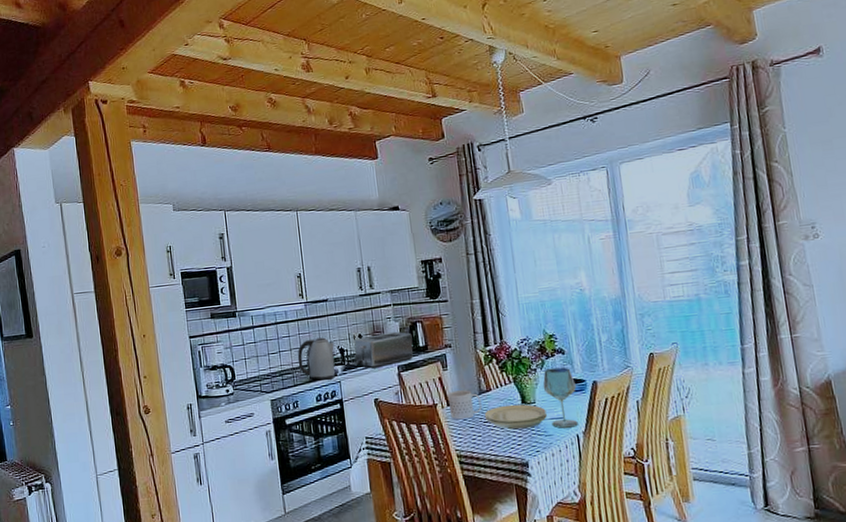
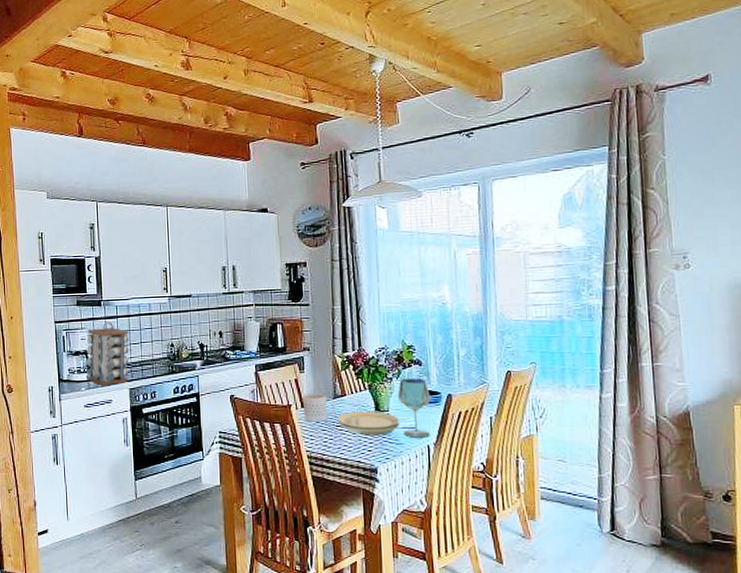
spice rack: none [223,333,269,400] -> present [86,322,129,386]
kettle: present [297,337,335,382] -> none [158,332,195,375]
toaster: present [354,331,413,369] -> none [214,331,272,366]

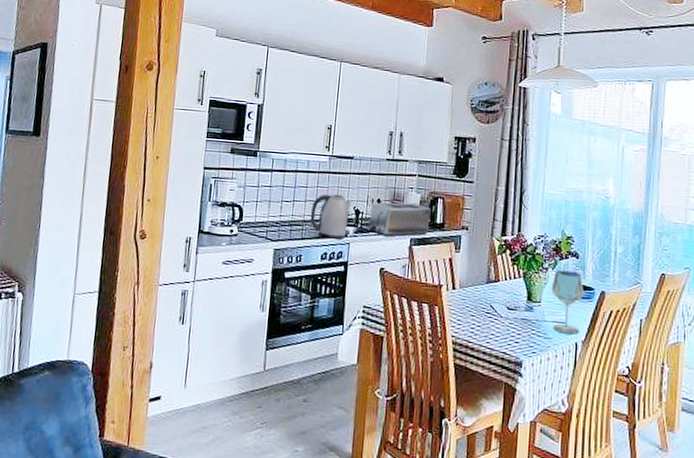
spice rack: present [86,322,129,386] -> none [229,174,283,243]
kettle: none [158,332,195,375] -> present [310,194,351,241]
toaster: none [214,331,272,366] -> present [368,202,431,237]
mug: present [303,393,335,422] -> none [454,275,487,307]
plate: present [337,411,399,436] -> none [487,299,550,327]

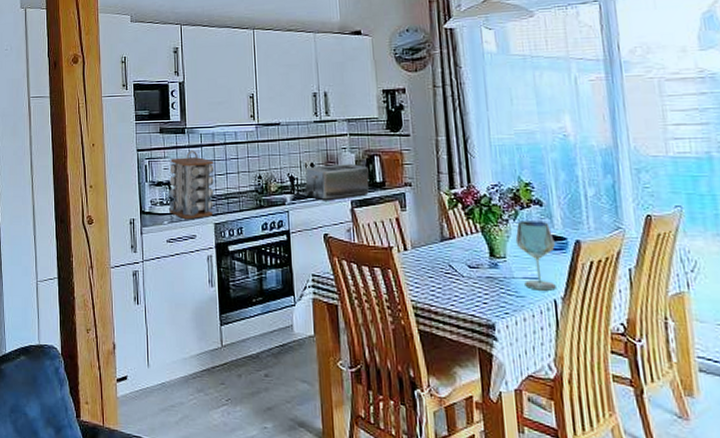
spice rack: none [229,174,283,243] -> present [169,151,214,220]
kettle: present [310,194,351,241] -> none [245,163,284,209]

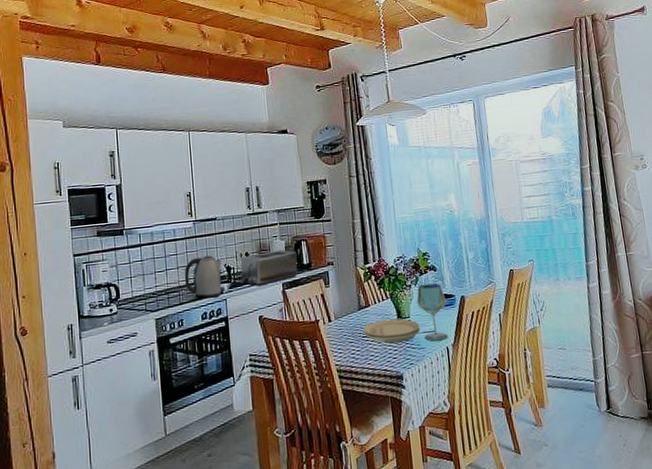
spice rack: present [169,151,214,220] -> none [109,251,154,319]
kettle: none [245,163,284,209] -> present [184,255,222,300]
plate: none [445,256,519,286] -> present [363,319,420,344]

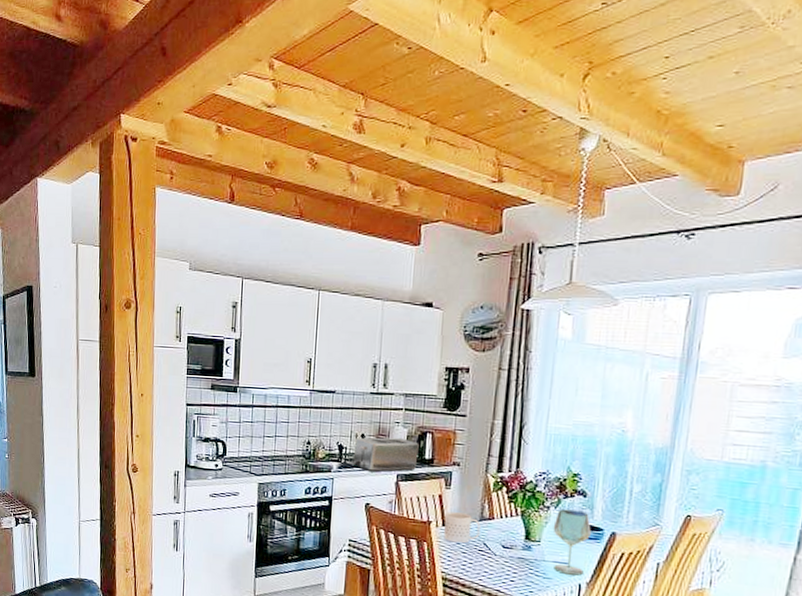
kettle: present [184,255,222,300] -> none [292,429,334,476]
mug: none [330,306,361,336] -> present [444,512,481,544]
plate: present [363,319,420,344] -> none [480,537,551,567]

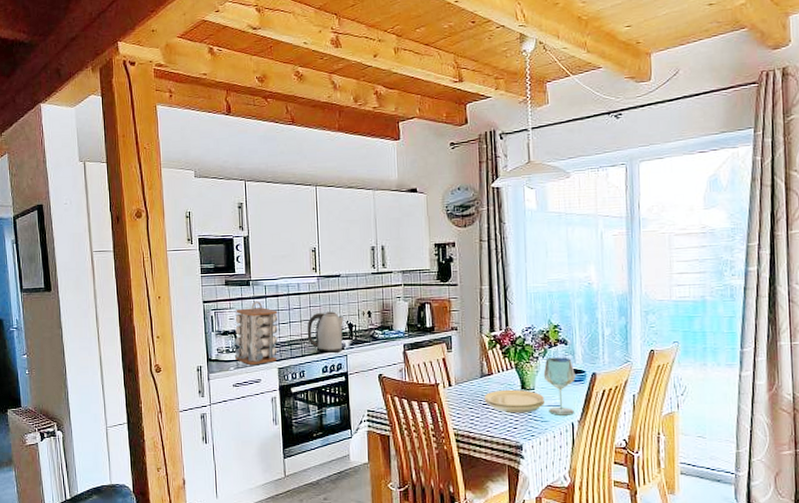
spice rack: none [214,410,264,477] -> present [235,302,278,366]
kettle: none [292,429,334,476] -> present [307,311,343,354]
toaster: present [353,437,419,473] -> none [362,310,420,345]
mug: present [444,512,481,544] -> none [450,372,482,400]
plate: none [480,537,551,567] -> present [484,389,545,414]

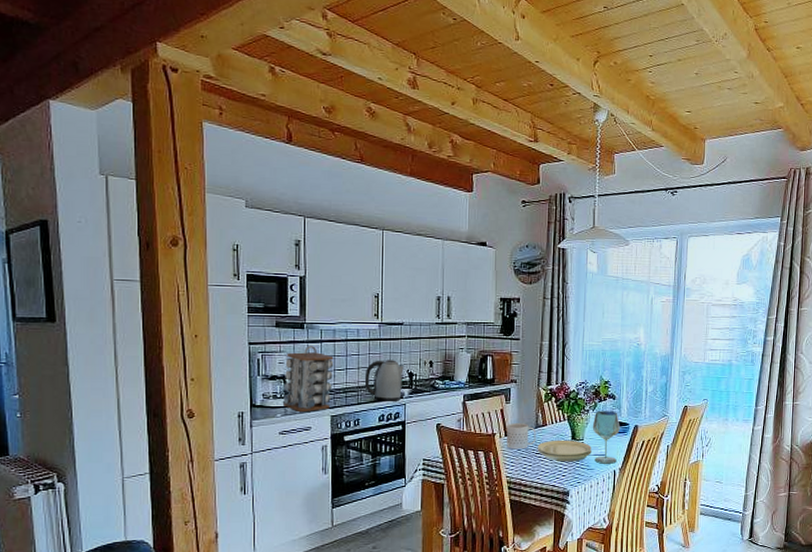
mug: none [450,372,482,400] -> present [507,423,536,450]

